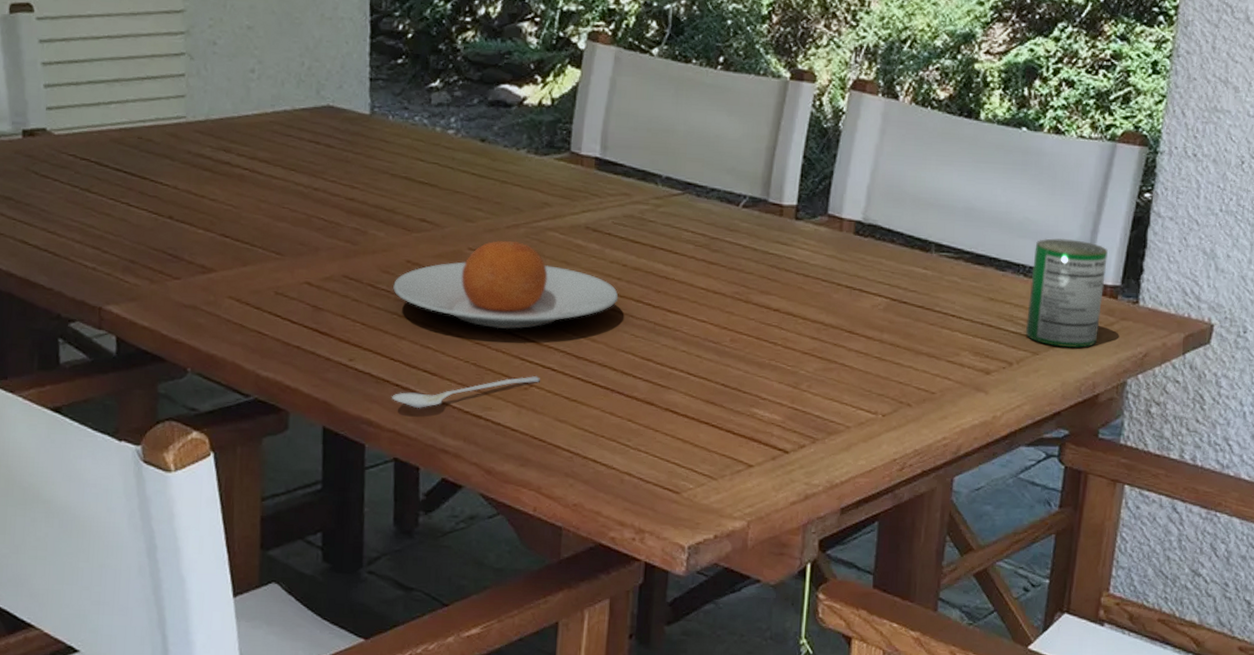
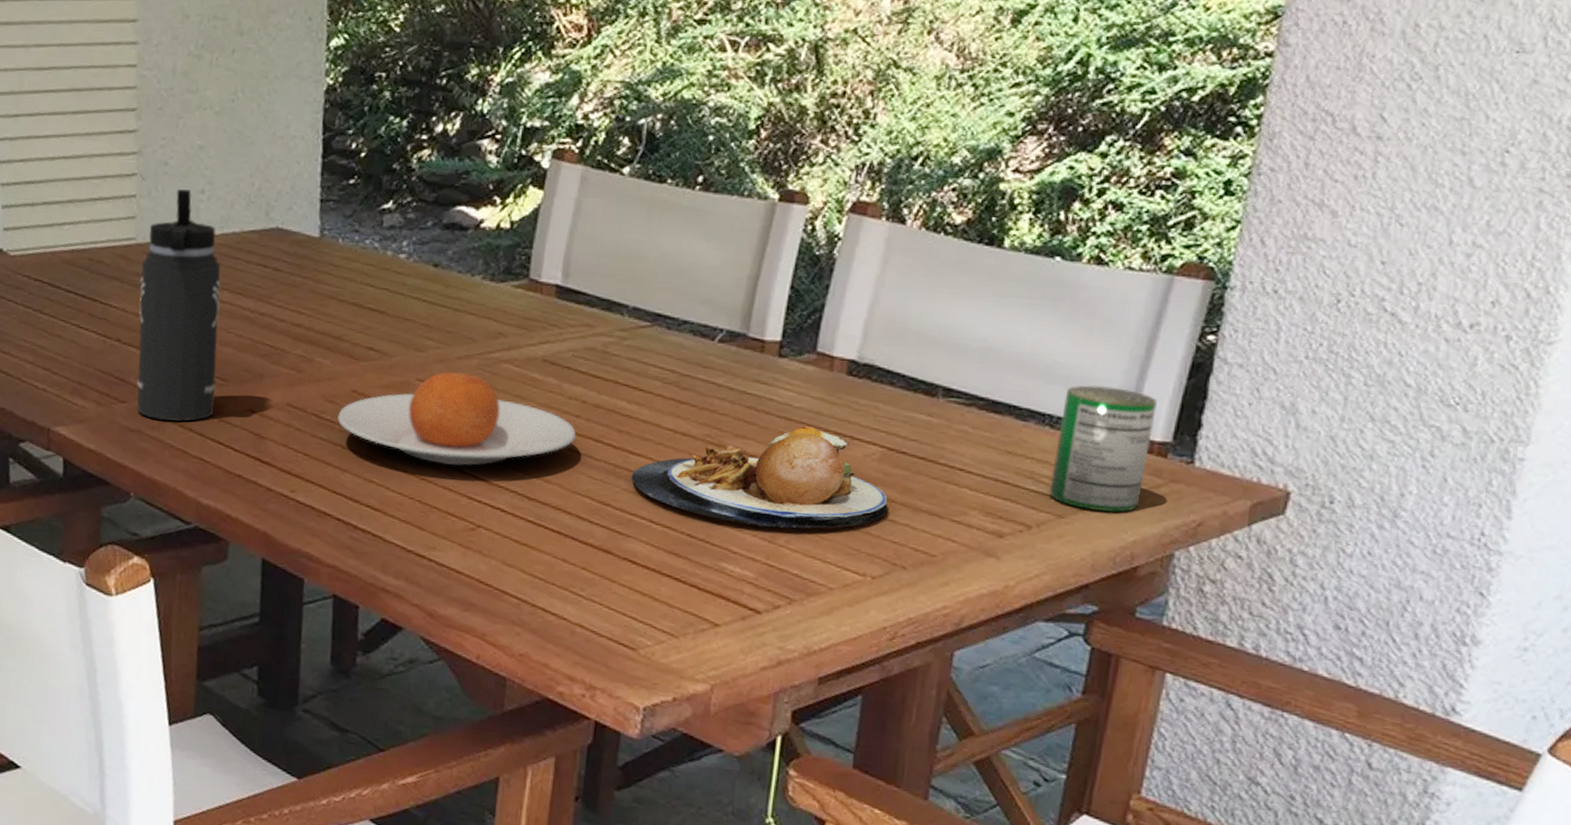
thermos bottle: none [191,68,275,297] -> present [137,189,222,422]
stirrer: present [392,375,540,409] -> none [333,515,488,545]
plate: none [669,281,894,376] -> present [631,426,888,530]

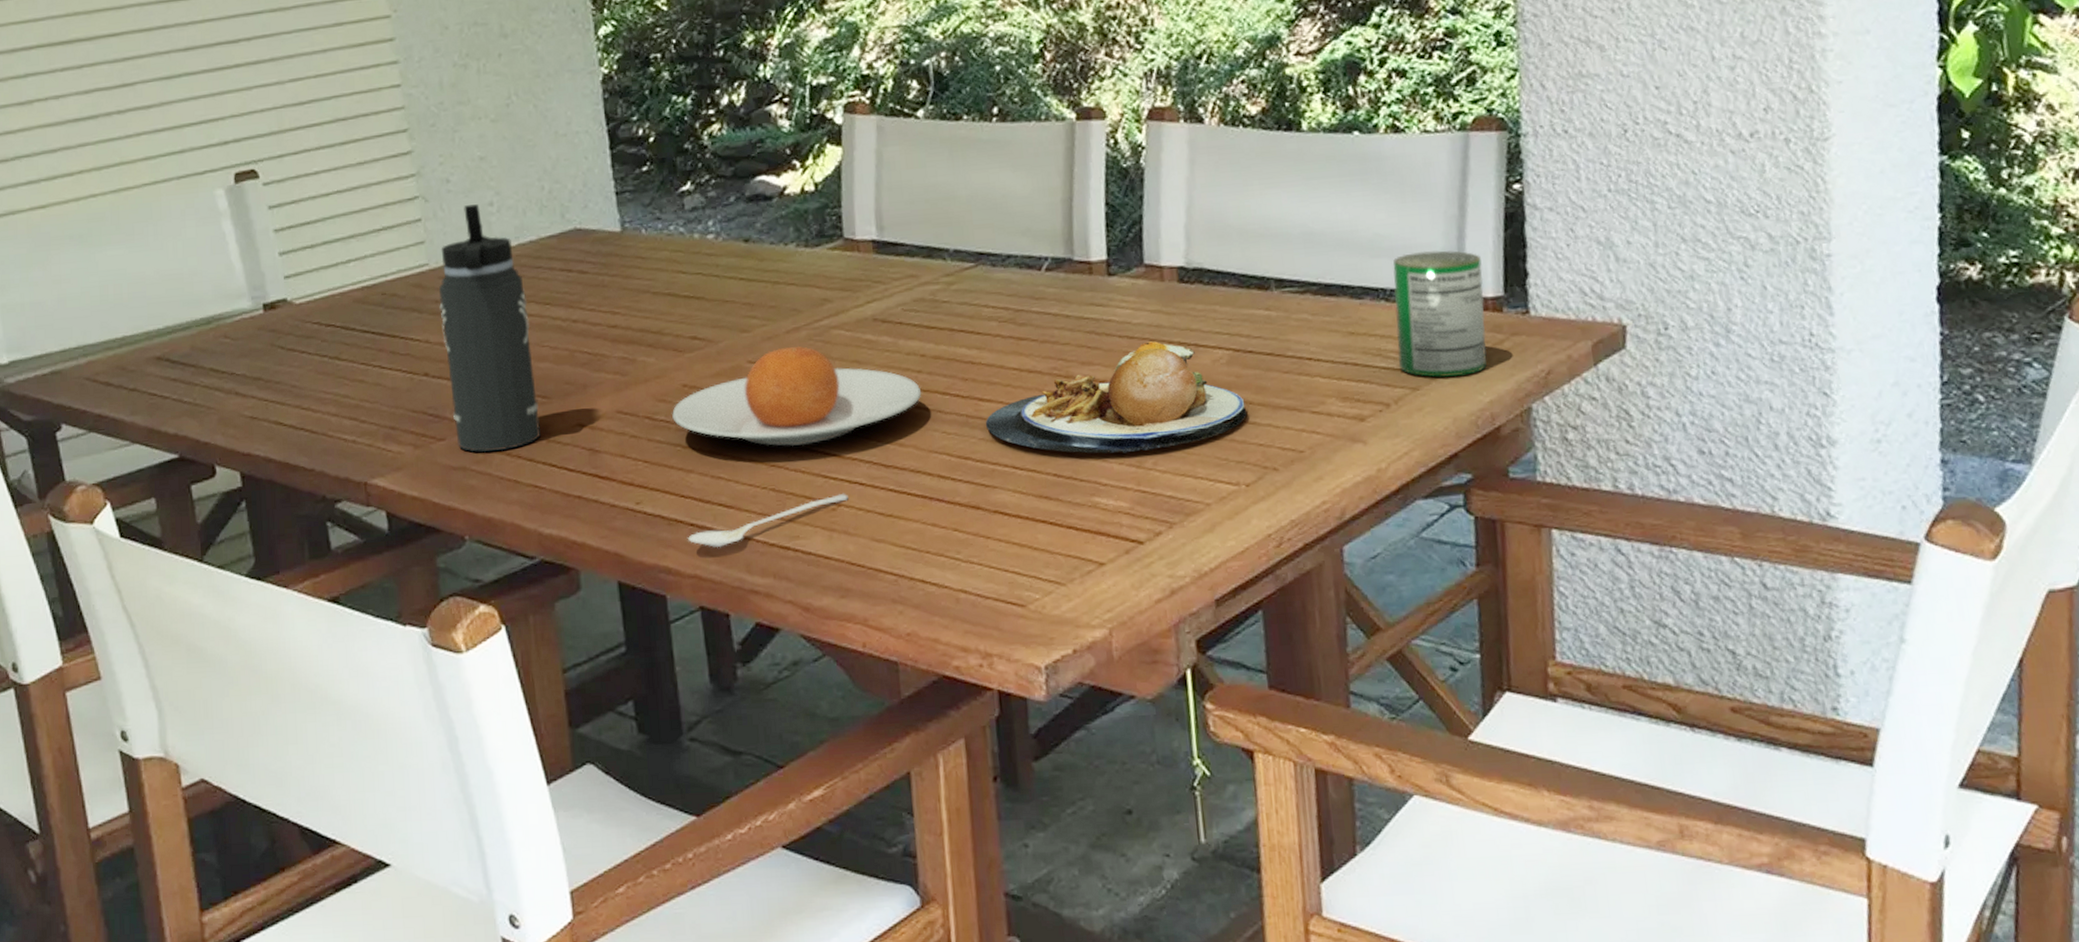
stirrer: none [333,515,488,545] -> present [688,493,848,548]

